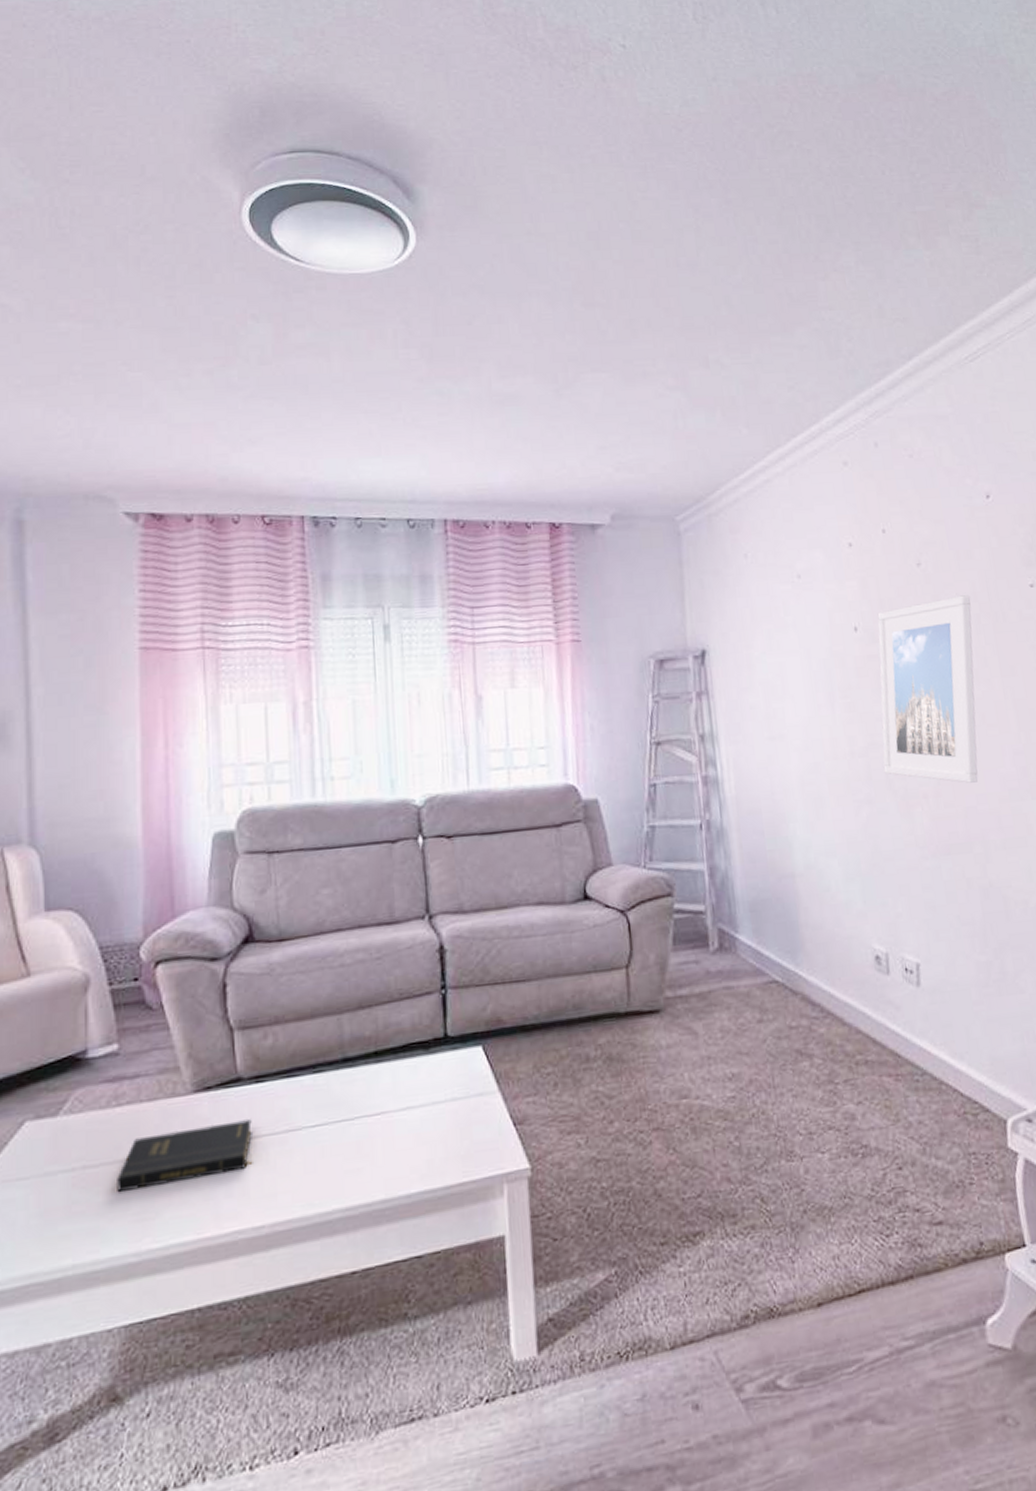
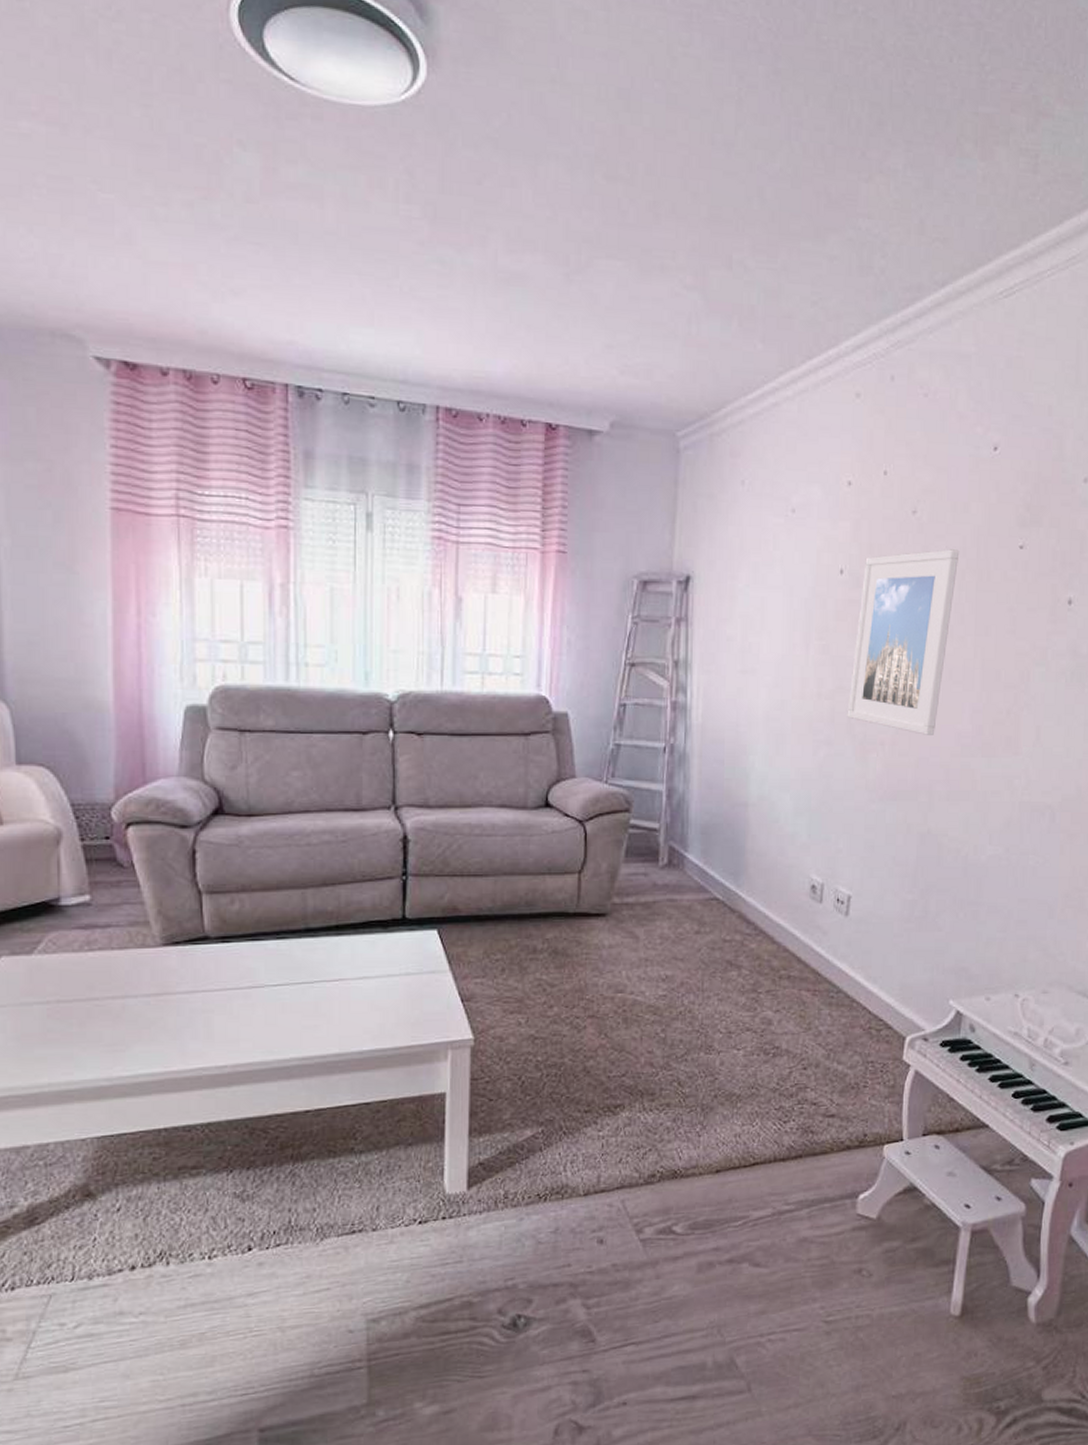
book: present [117,1119,253,1193] -> none [89,974,218,1027]

